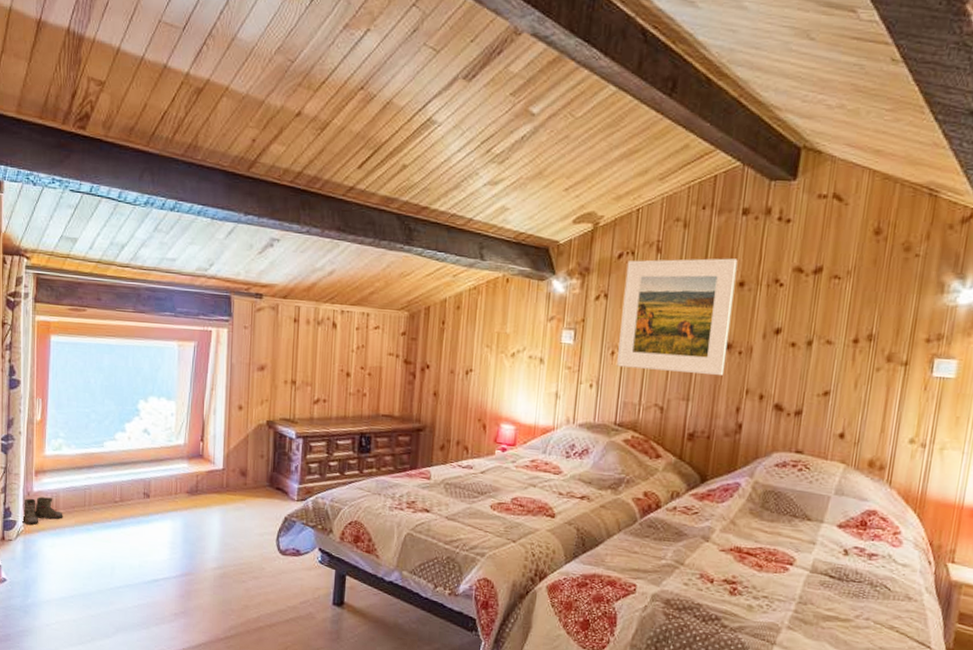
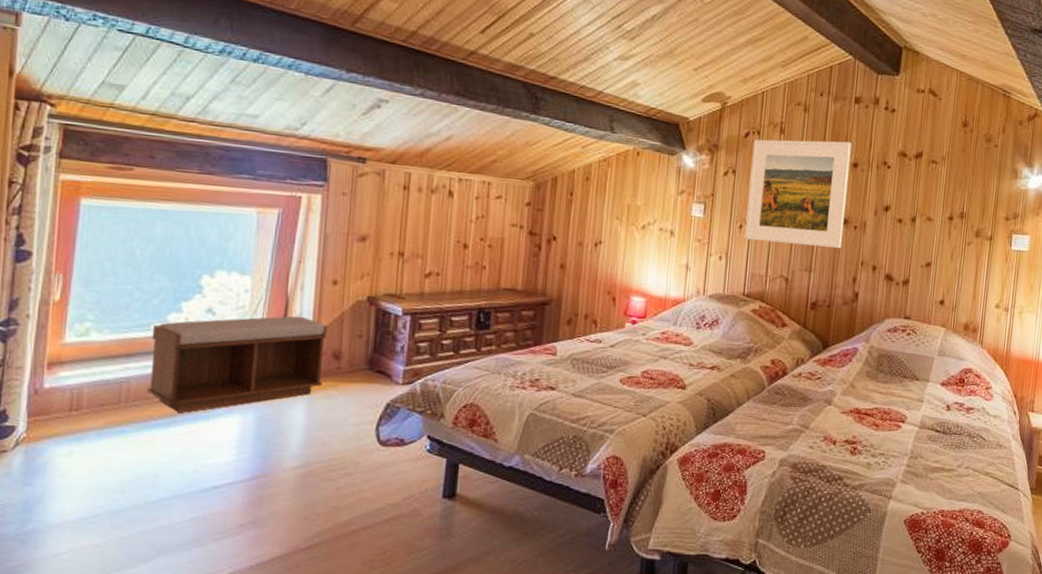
boots: present [21,497,63,525] -> none [23,394,87,430]
bench: none [104,436,236,517] -> present [148,315,328,413]

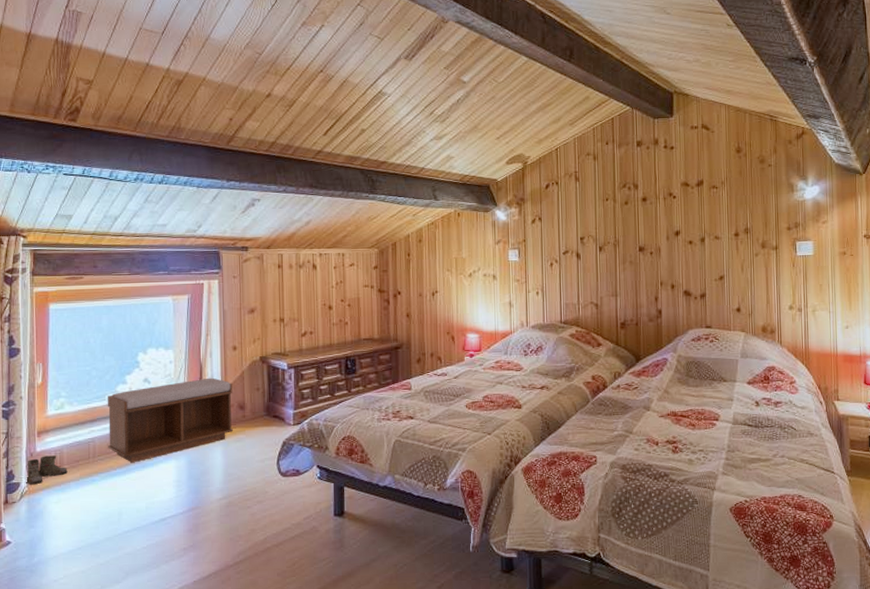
boots: none [23,394,87,430] -> present [25,455,68,484]
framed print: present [745,139,852,249] -> none [553,180,642,275]

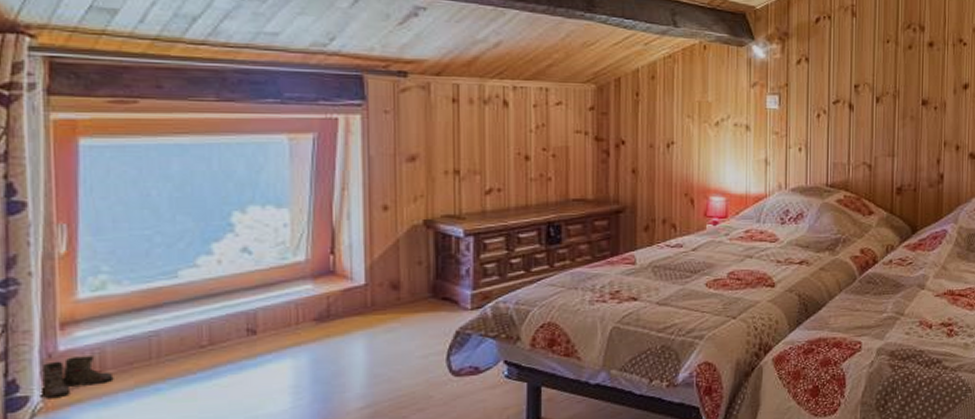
bench: present [107,377,233,462] -> none [180,247,382,363]

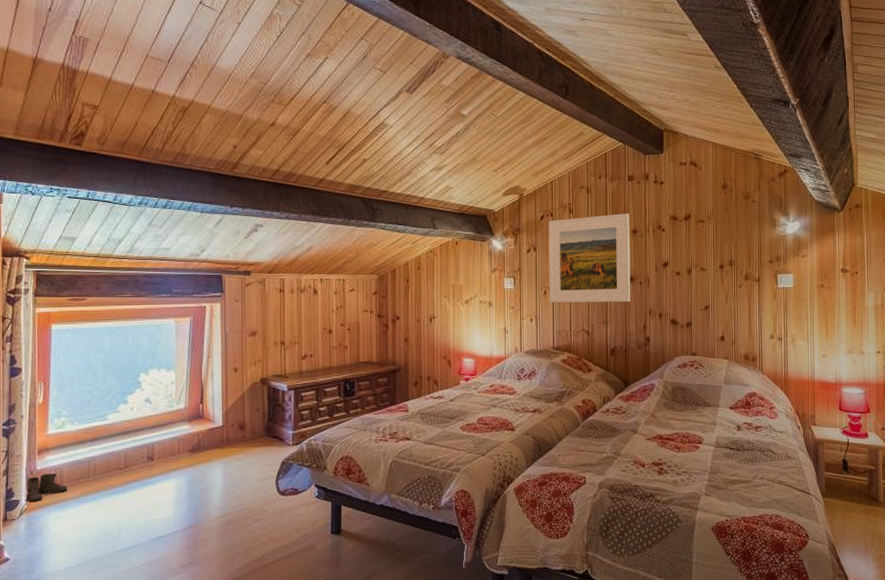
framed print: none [824,20,926,131] -> present [548,213,631,303]

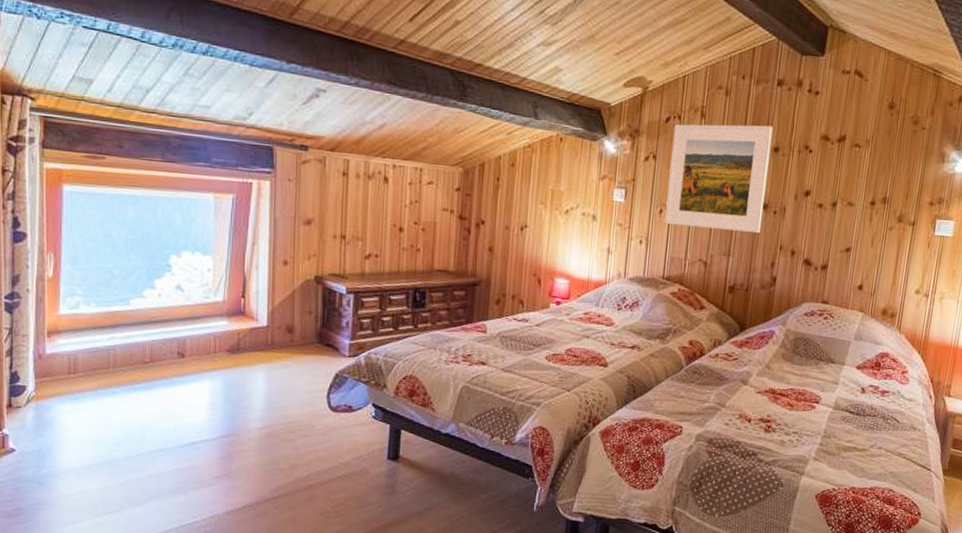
boots: present [24,473,68,502] -> none [32,359,83,390]

